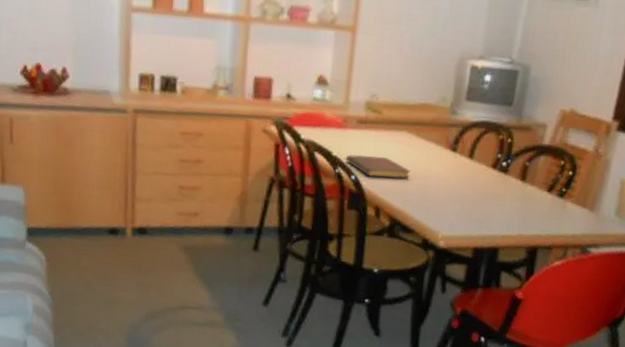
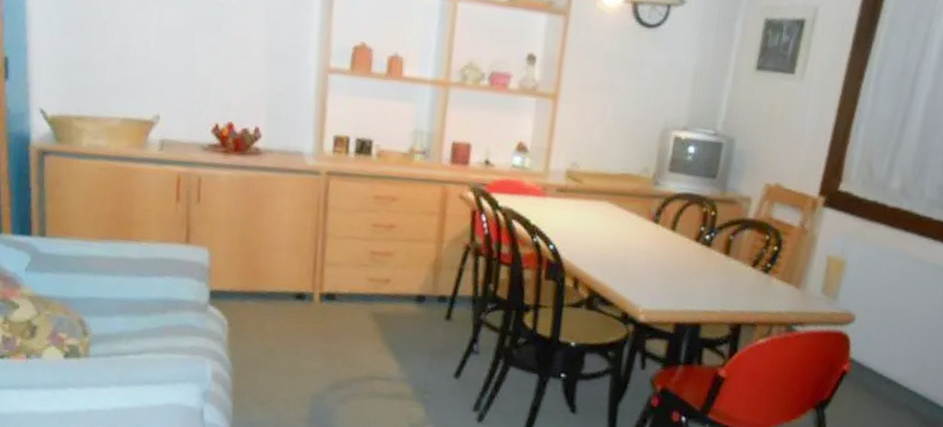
notebook: present [346,154,411,179] -> none [545,223,611,250]

